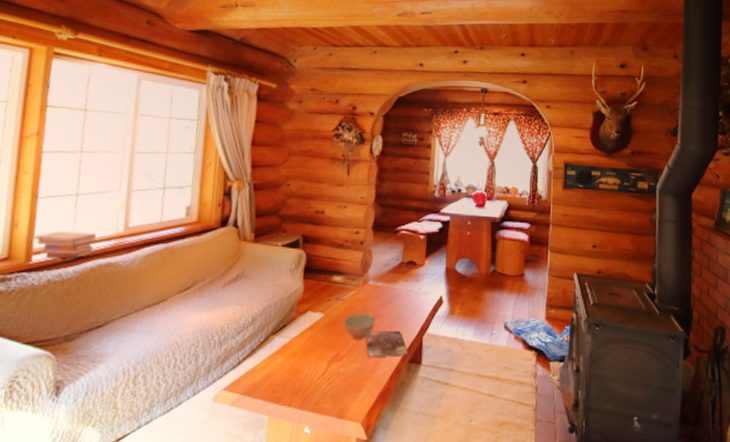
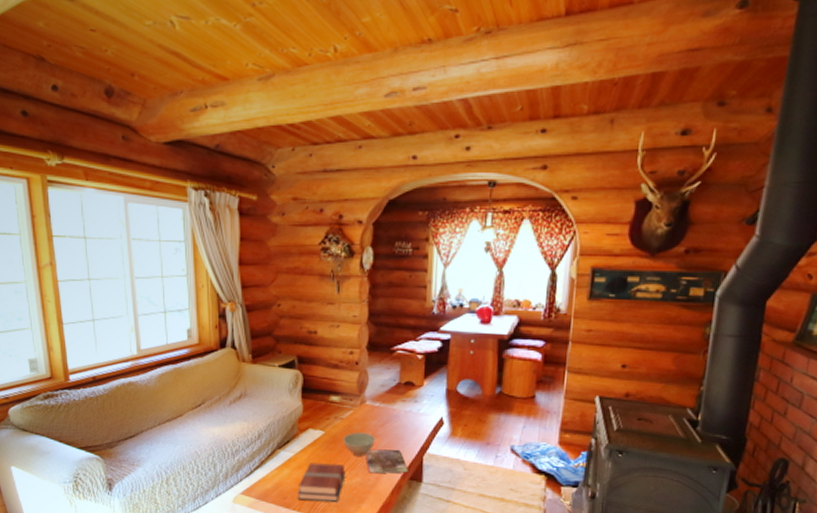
books: present [32,231,97,259] -> none [66,354,116,378]
books: none [288,349,344,393] -> present [297,462,346,502]

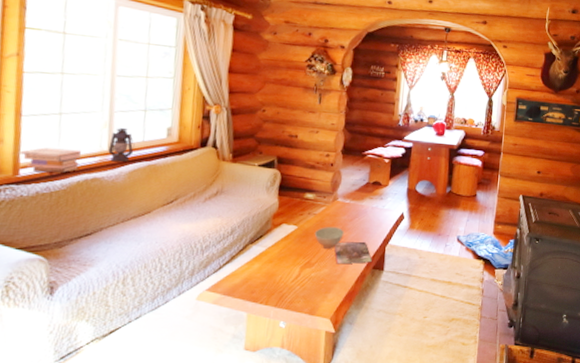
books: none [66,354,116,378] -> present [18,147,82,173]
lantern: none [138,332,160,366] -> present [108,128,135,162]
books: present [297,462,346,502] -> none [265,256,315,294]

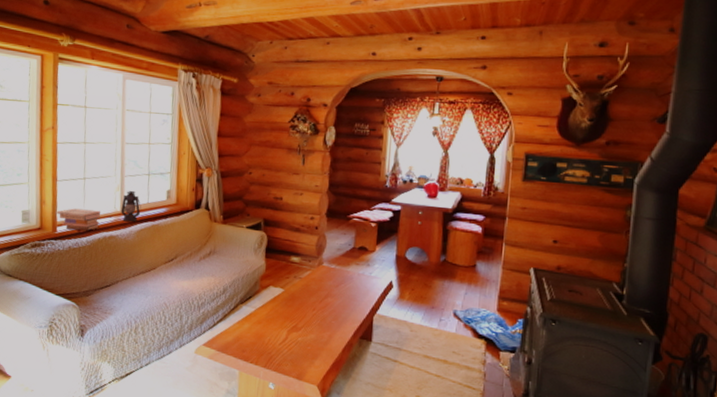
bowl: present [314,227,344,249] -> none [300,291,330,314]
magazine: present [334,241,372,265] -> none [320,308,359,332]

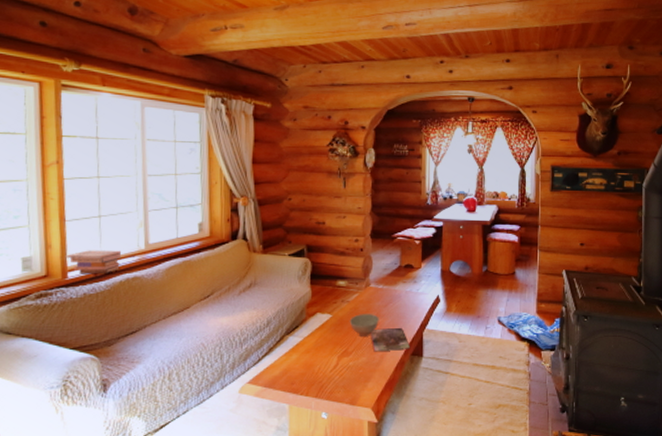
lantern: present [121,191,141,222] -> none [146,227,170,260]
bowl: none [300,291,330,314] -> present [349,314,379,336]
magazine: none [320,308,359,332] -> present [370,327,410,352]

